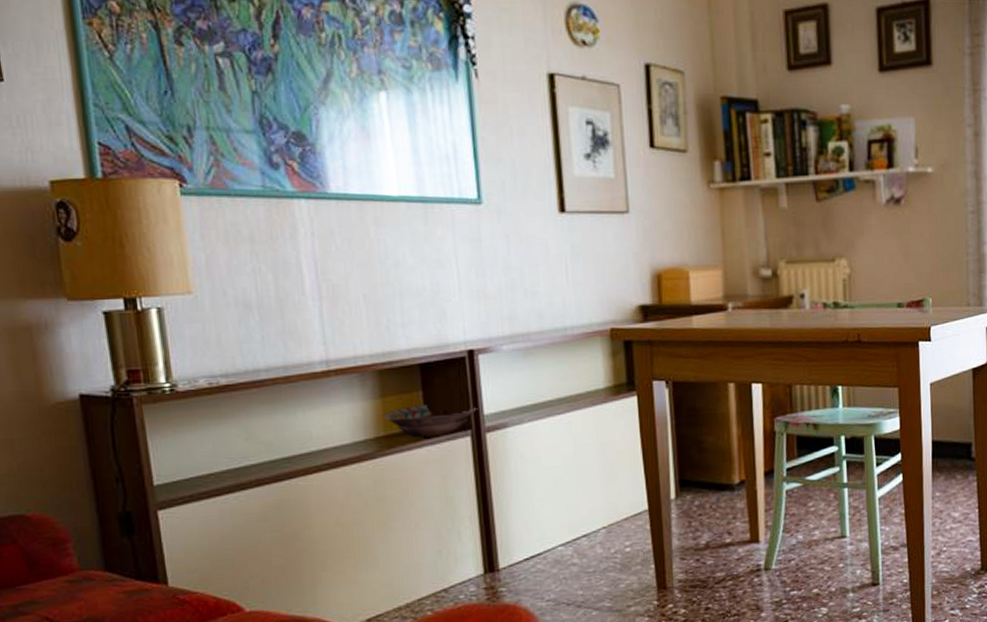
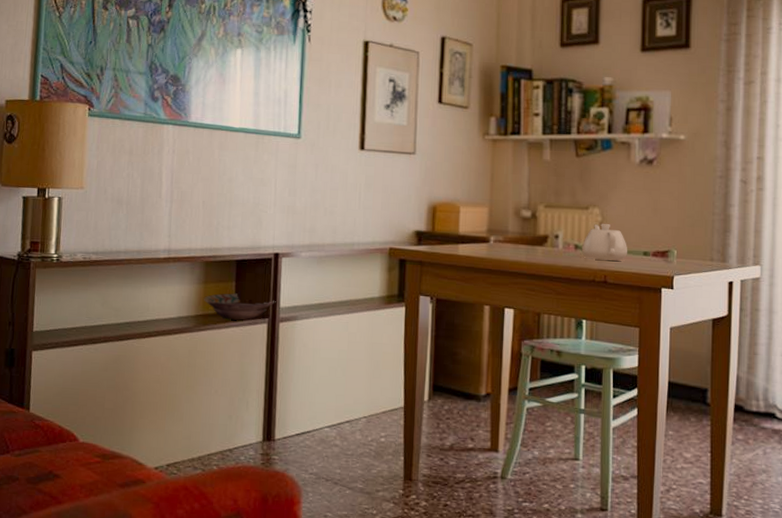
teapot: none [830,276,881,319] -> present [581,224,628,262]

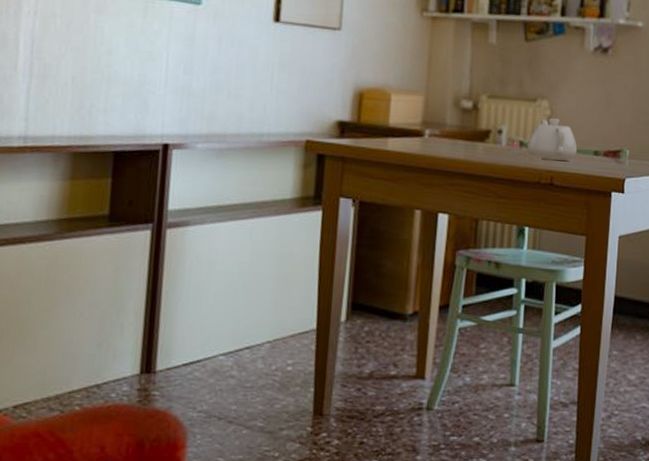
decorative bowl: present [203,293,276,321] -> none [68,192,163,226]

